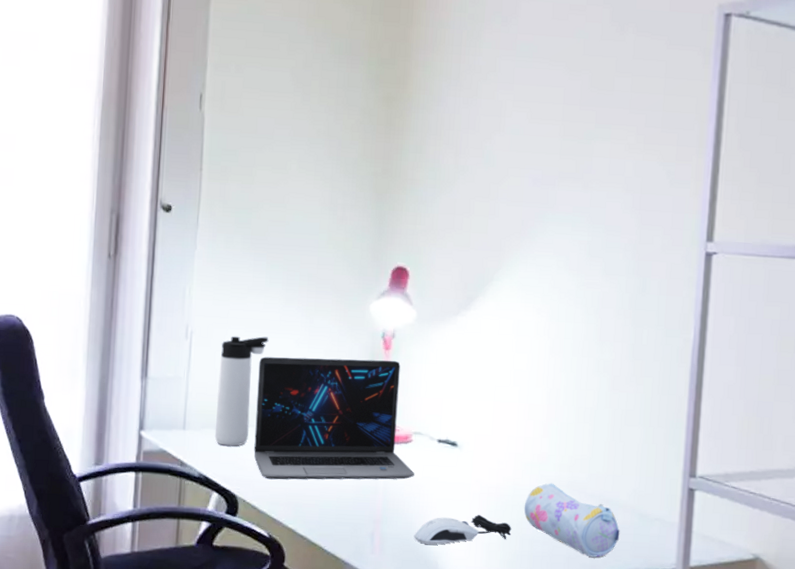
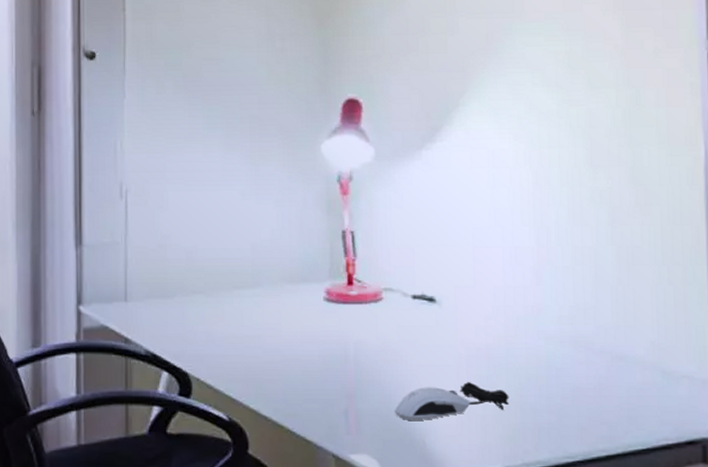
thermos bottle: present [214,336,269,446] -> none [159,190,212,317]
laptop: present [254,356,415,480] -> none [203,206,389,353]
pencil case: present [524,483,620,557] -> none [521,339,641,427]

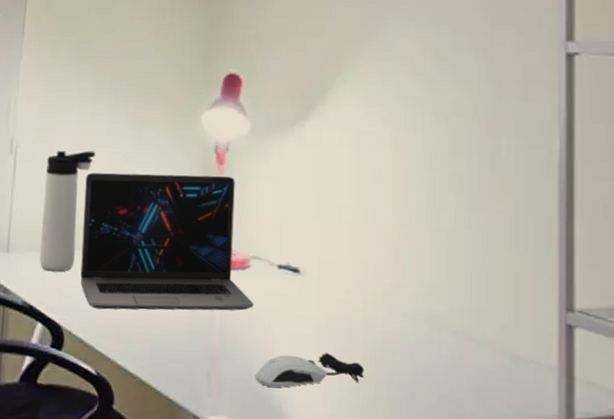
thermos bottle: none [159,190,212,317] -> present [39,150,96,271]
laptop: none [203,206,389,353] -> present [80,172,254,311]

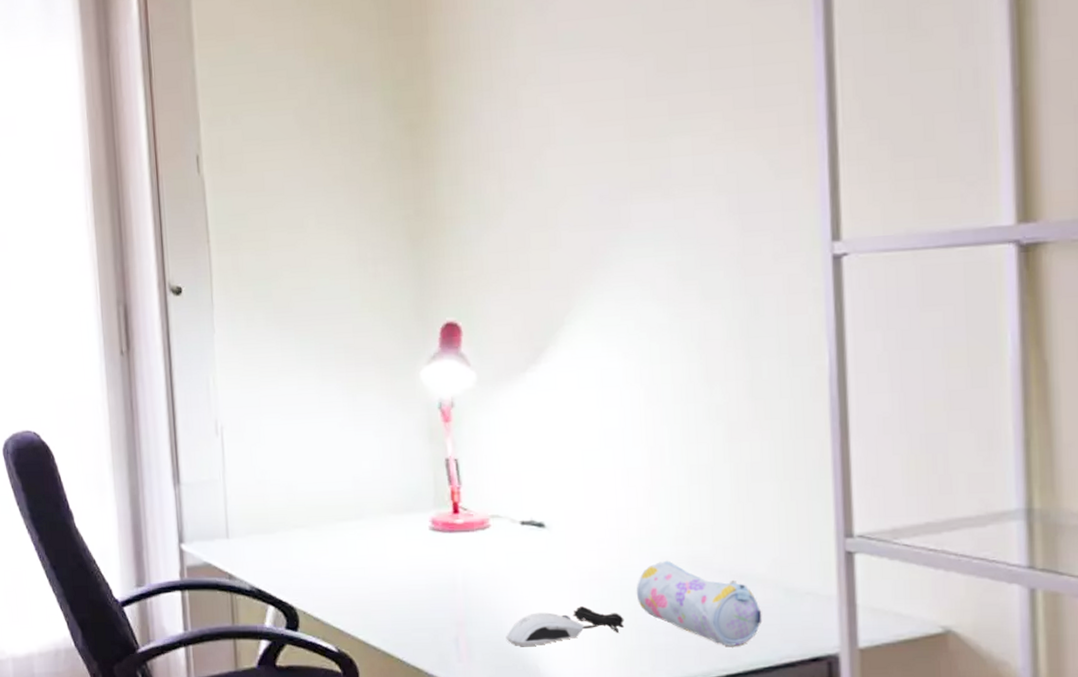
thermos bottle: present [39,150,96,271] -> none [257,423,309,552]
laptop: present [80,172,254,311] -> none [301,433,498,586]
pencil case: none [377,316,490,406] -> present [636,560,763,646]

